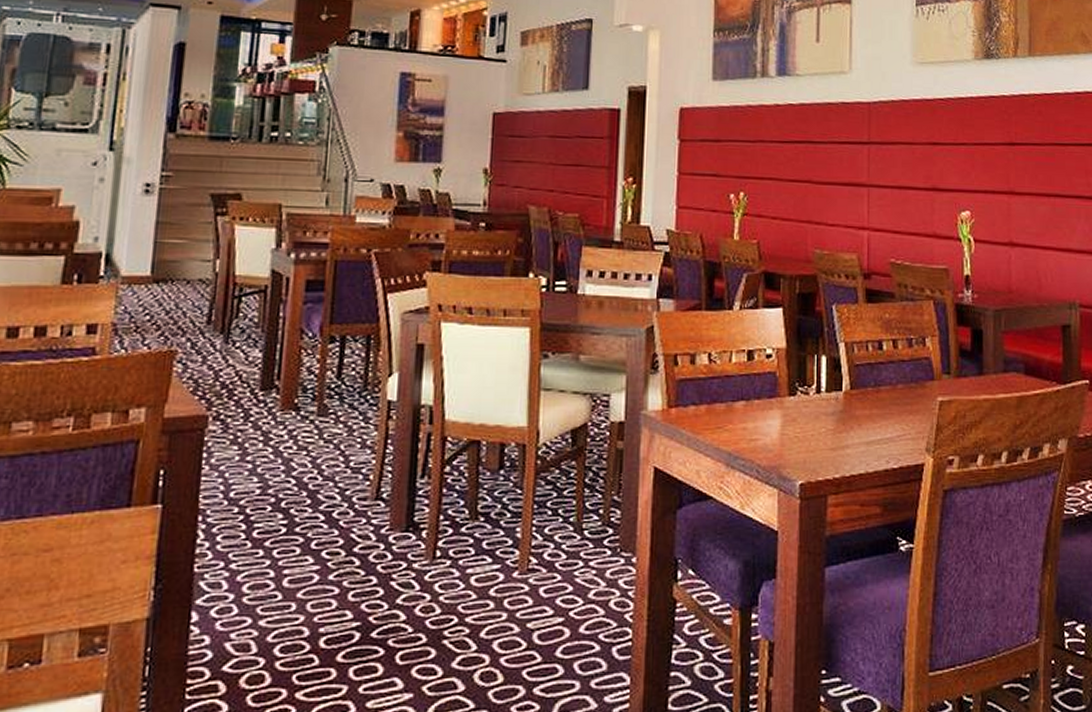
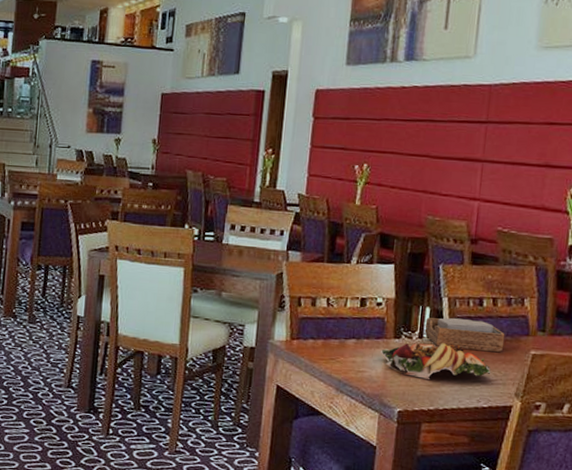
salad: none [774,397,898,441] -> present [380,343,491,379]
napkin holder: none [822,365,909,403] -> present [424,317,505,353]

